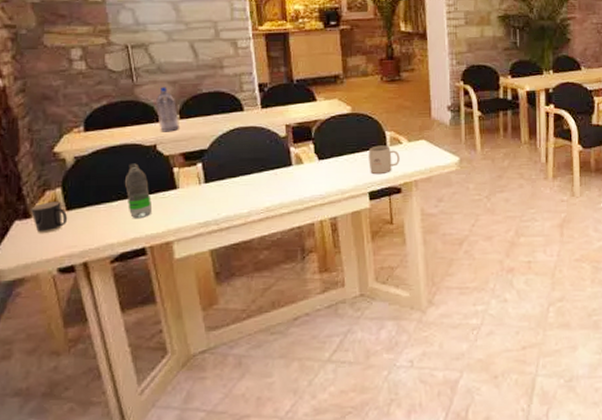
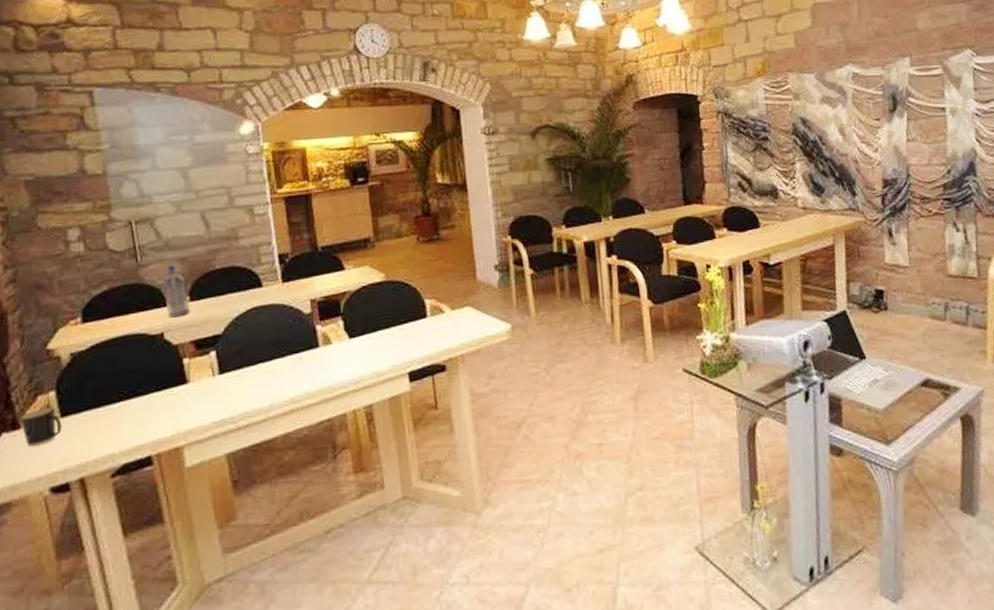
bottle: present [124,163,153,219] -> none [127,356,160,422]
mug: present [369,145,400,175] -> none [406,315,443,351]

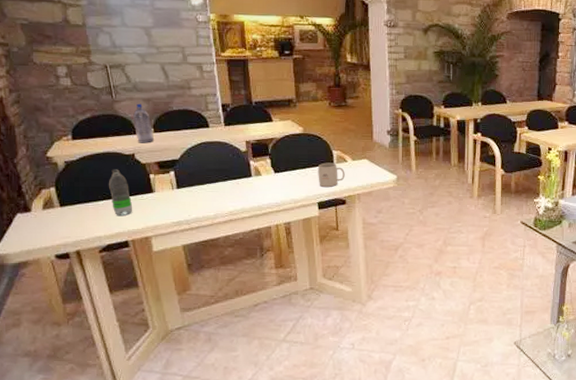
mug: present [19,407,61,447] -> none [29,199,61,225]
bottle: none [127,356,160,422] -> present [108,169,133,216]
mug: none [406,315,443,351] -> present [318,162,345,188]

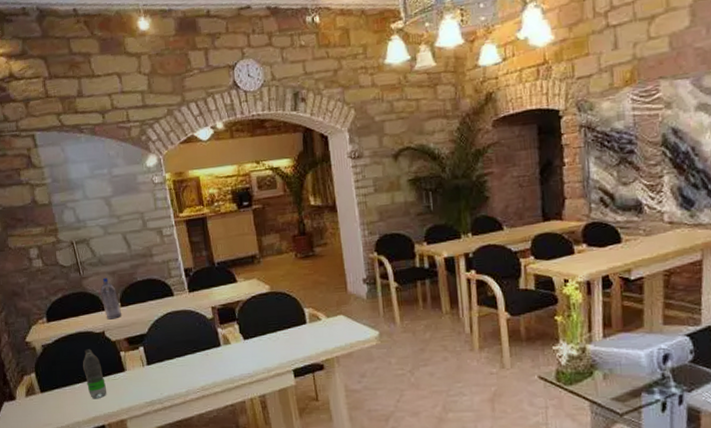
mug: present [318,162,345,188] -> none [289,322,320,352]

